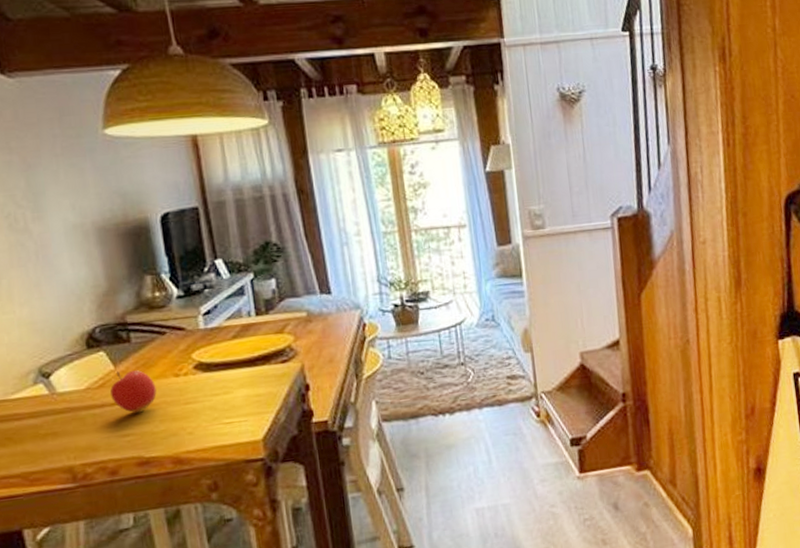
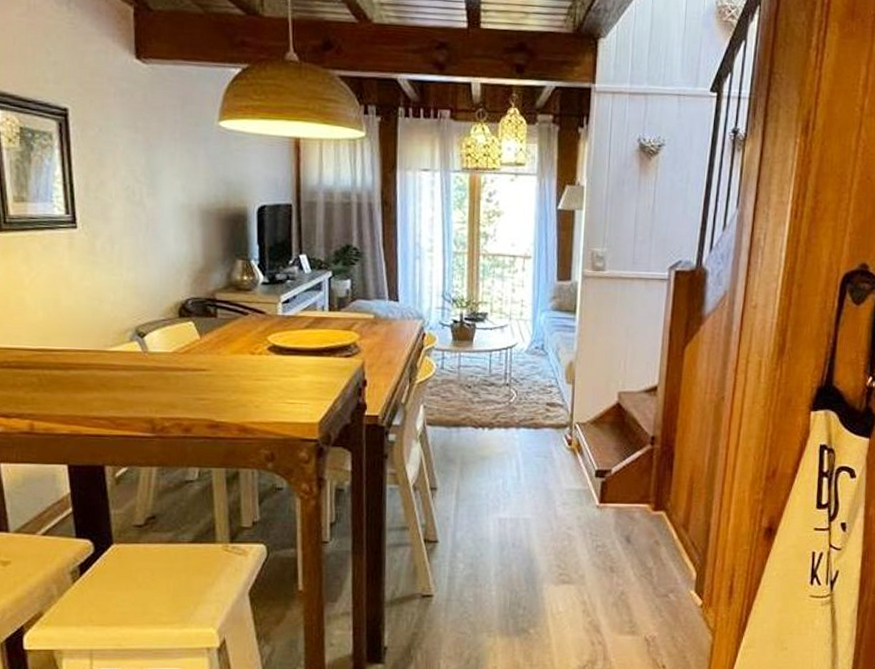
fruit: present [110,370,157,413] -> none [194,341,233,380]

